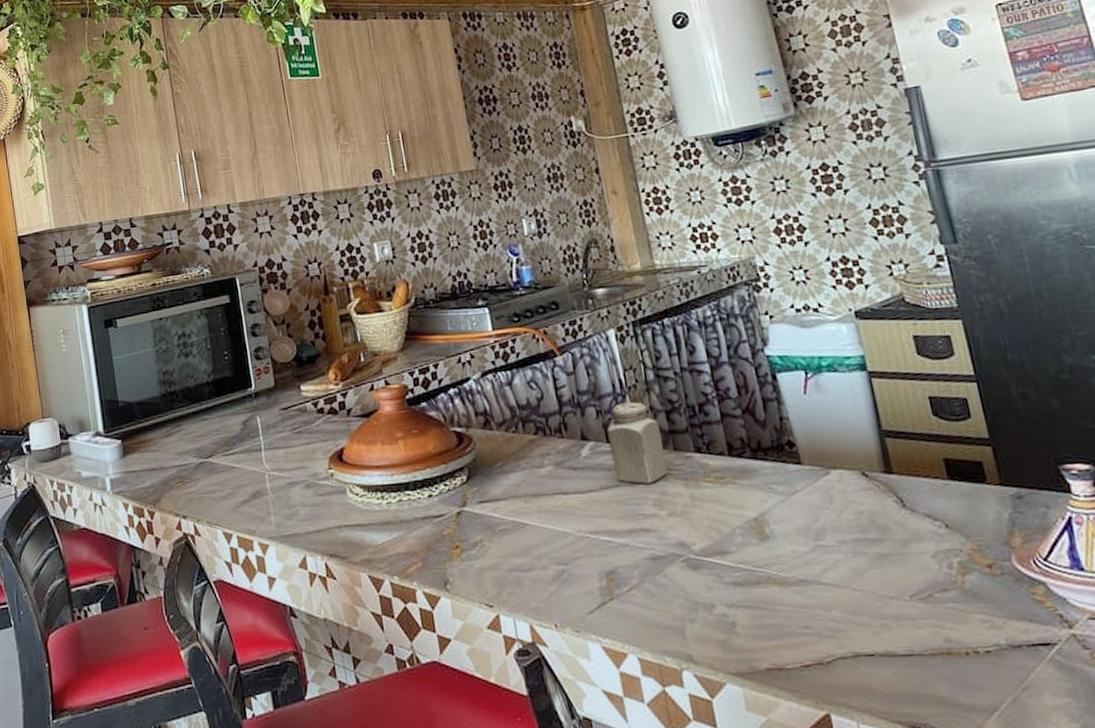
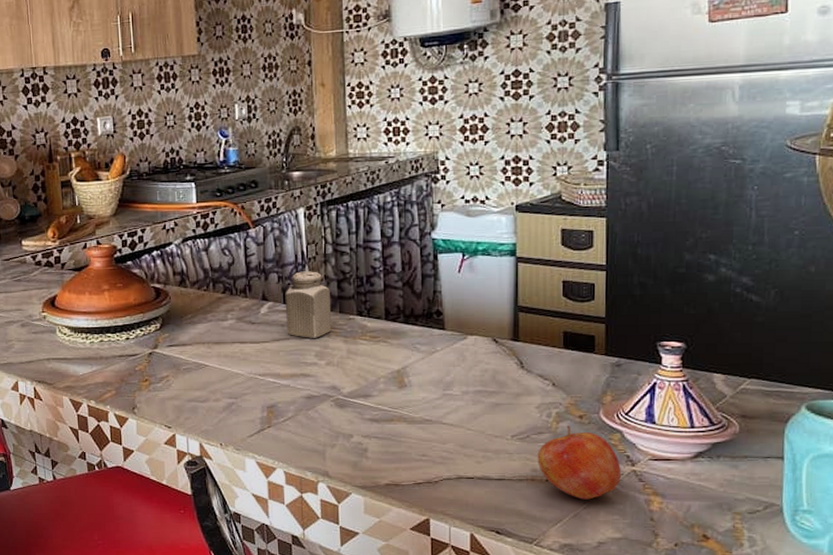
apple: none [946,578,1060,678] -> present [537,425,621,500]

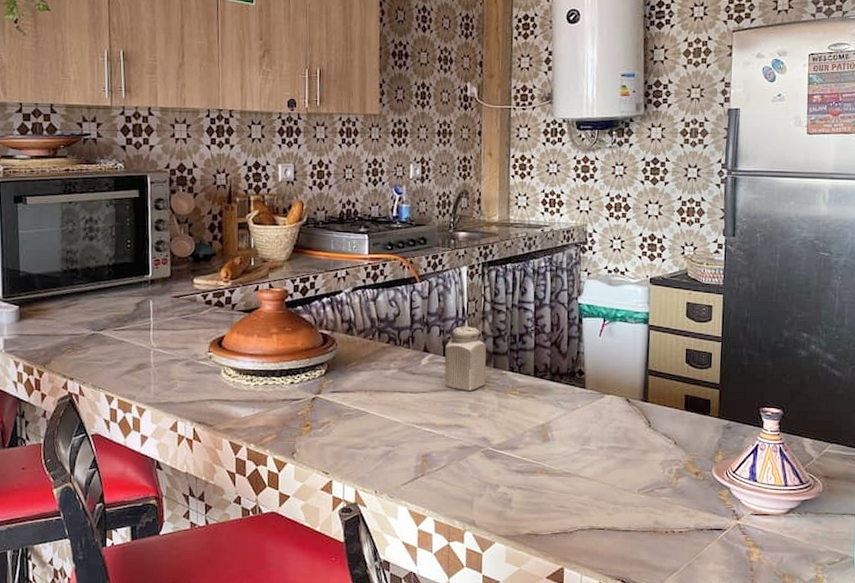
apple: present [537,425,621,500] -> none [659,481,728,551]

